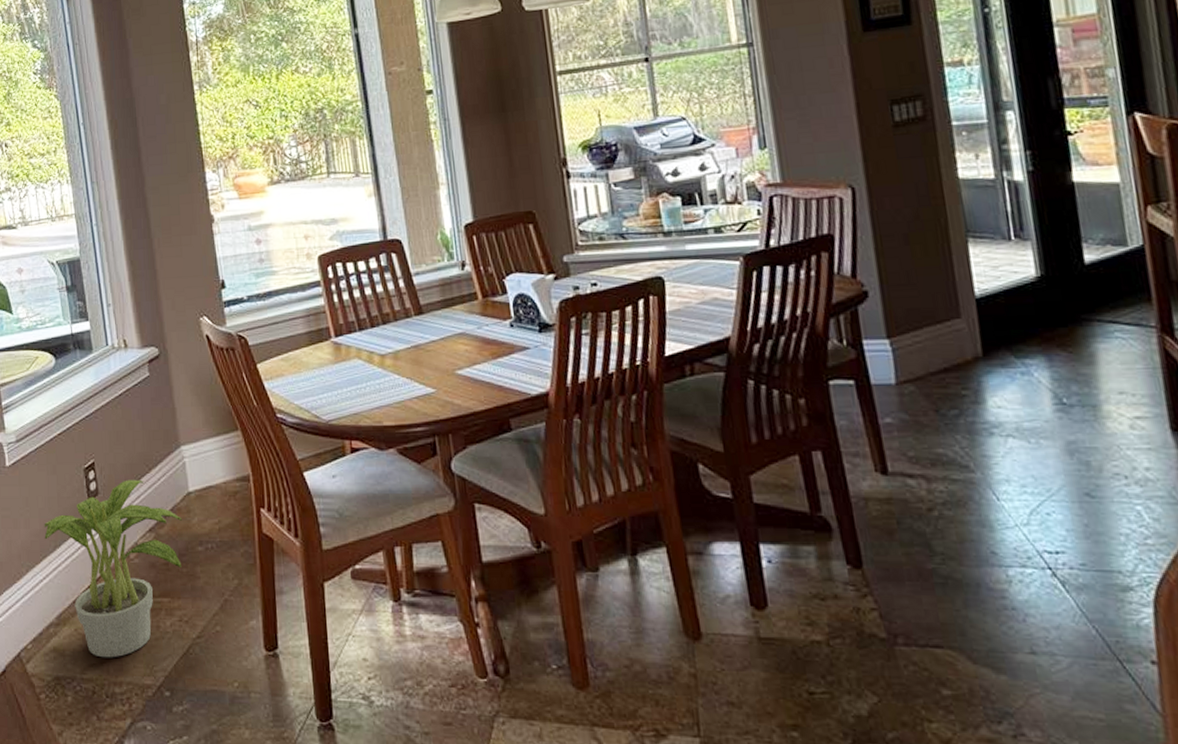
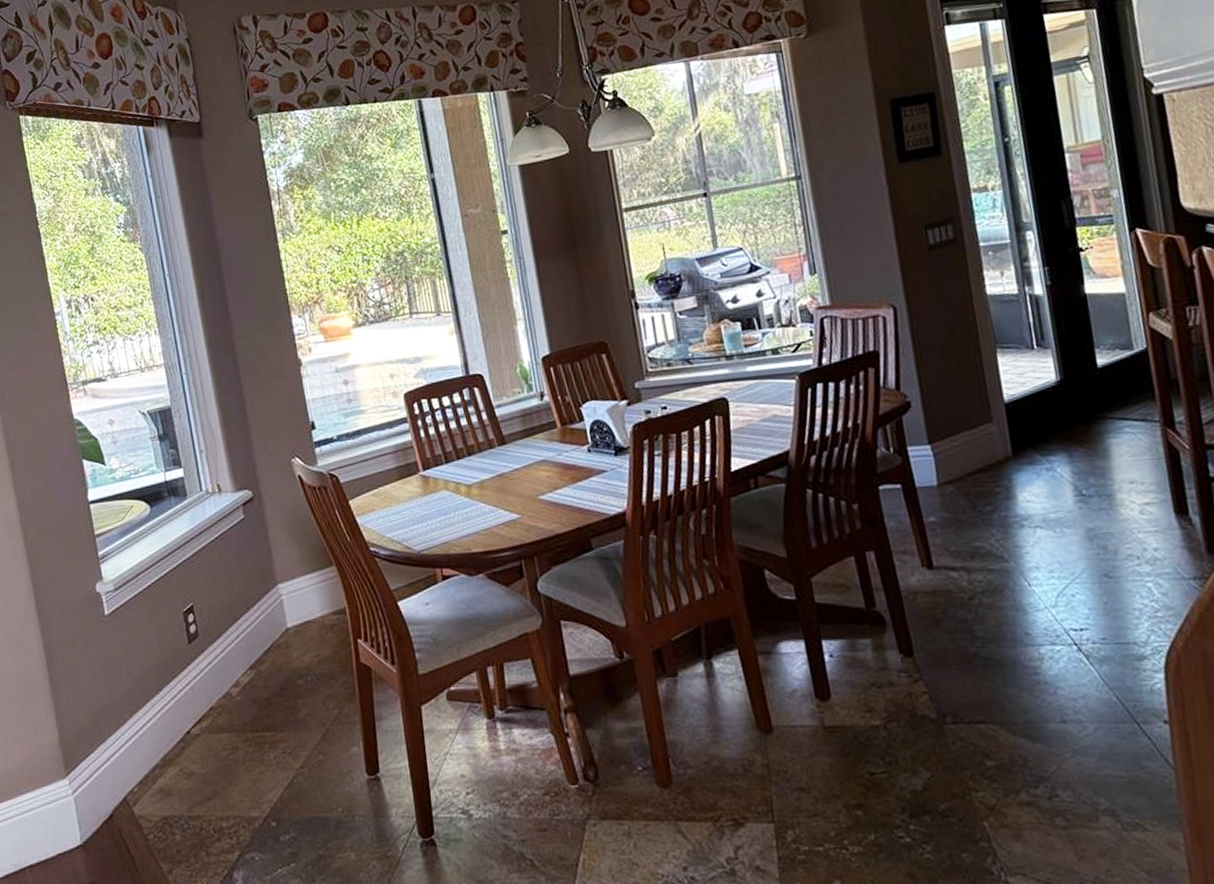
potted plant: present [44,479,182,658] -> none [145,619,283,795]

